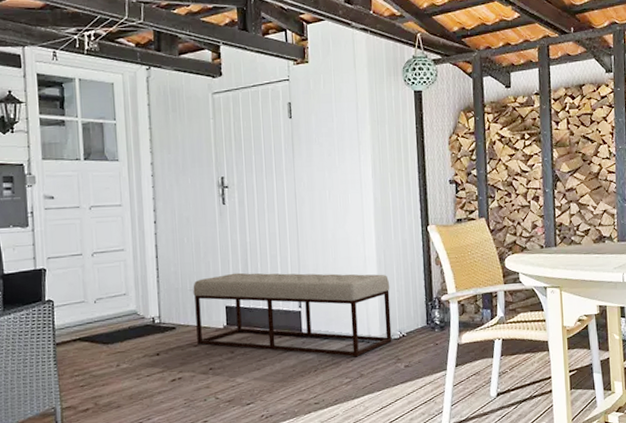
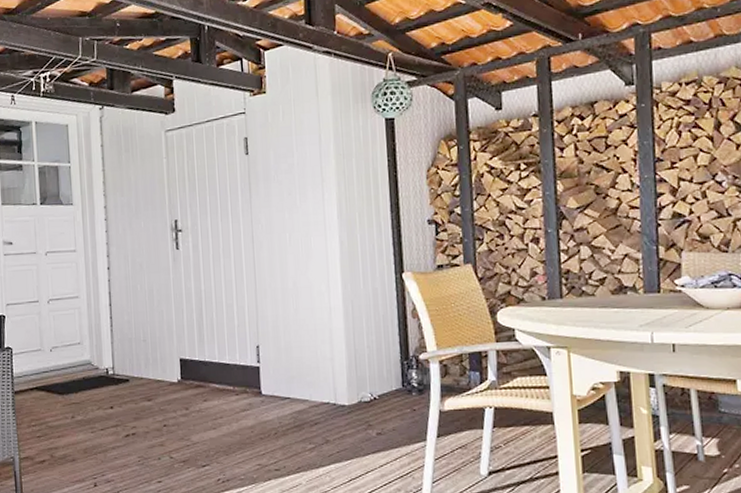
bench: present [193,272,392,358] -> none [146,323,362,421]

